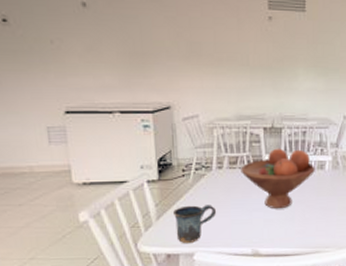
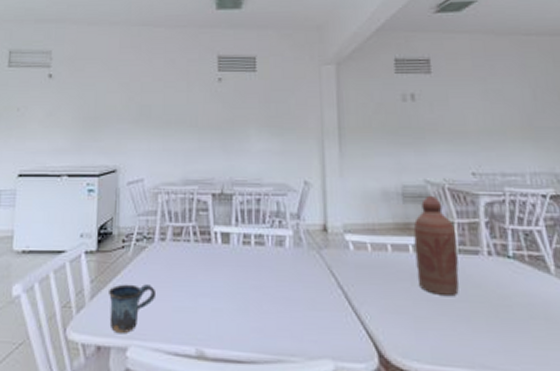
fruit bowl: present [241,148,315,209] -> none [185,218,273,296]

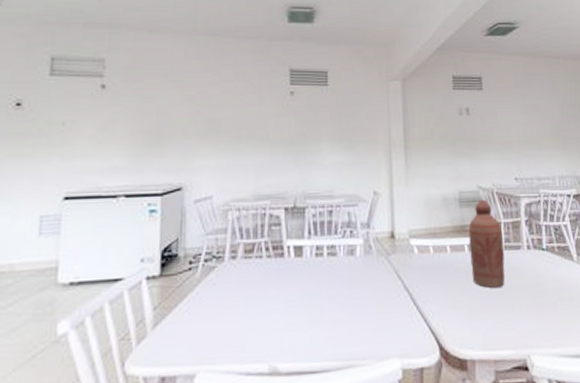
mug: present [109,284,155,334] -> none [174,306,226,361]

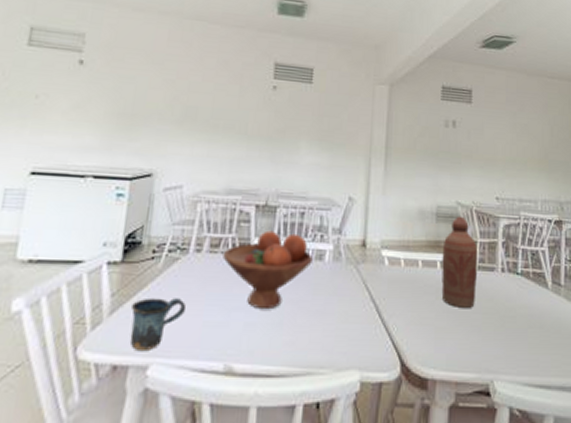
mug: none [174,306,226,361] -> present [130,297,185,352]
fruit bowl: none [258,231,344,309] -> present [223,230,313,310]

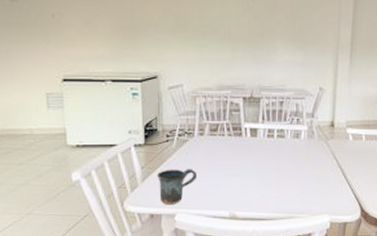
fruit bowl: present [223,230,313,310] -> none [221,117,291,175]

